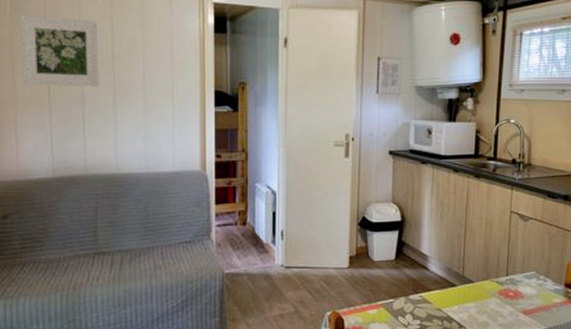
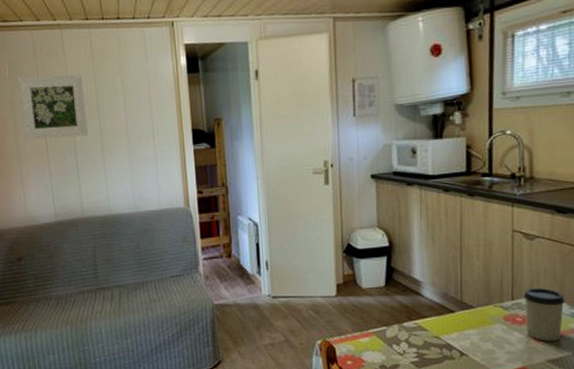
cup: none [517,265,550,315] -> present [524,287,565,341]

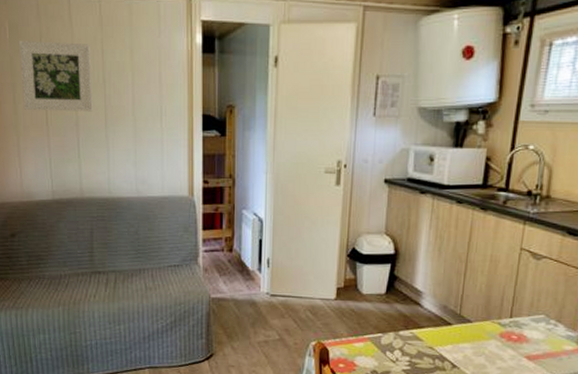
cup: present [524,287,565,341] -> none [520,307,563,361]

